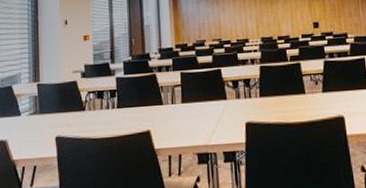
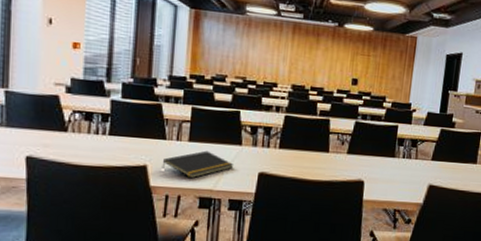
notepad: none [162,109,222,137] -> present [161,150,233,179]

